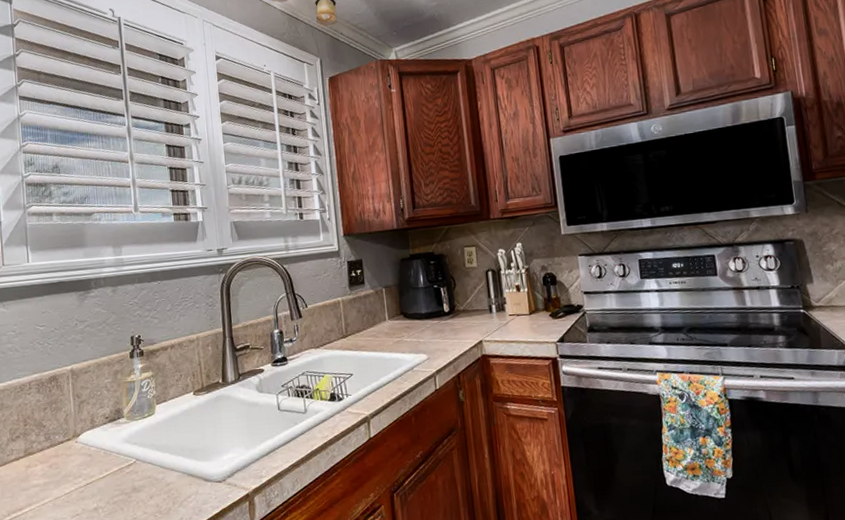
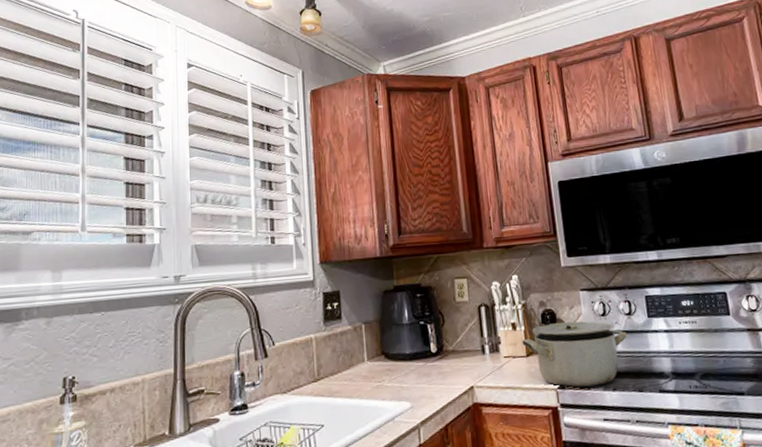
saucepan: none [525,282,621,341] -> present [522,321,627,388]

